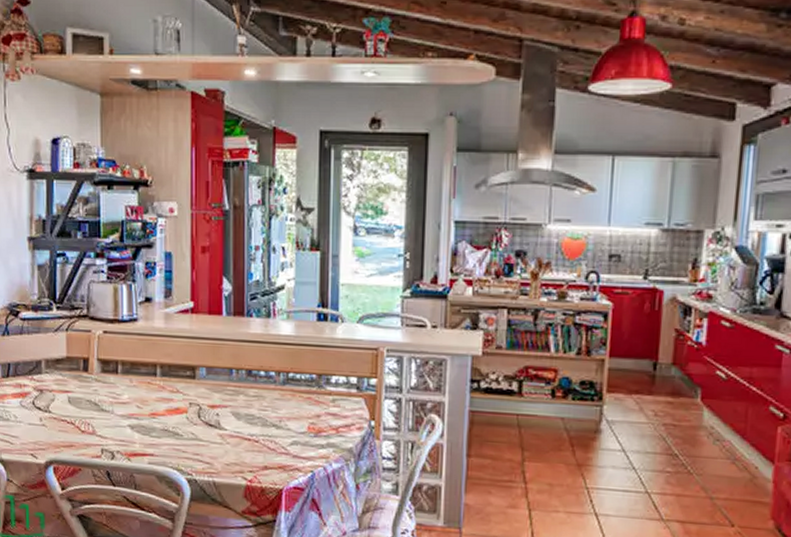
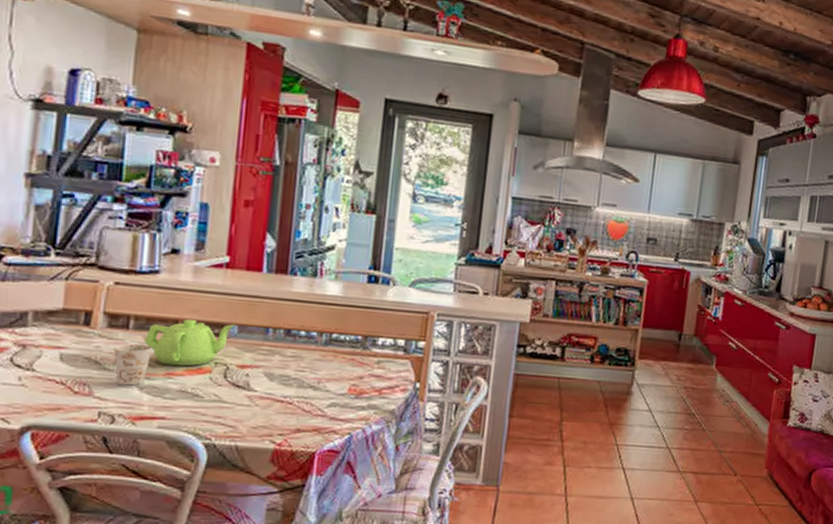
mug: none [108,387,138,425] -> present [114,343,153,386]
teapot: none [131,362,203,407] -> present [144,319,235,366]

